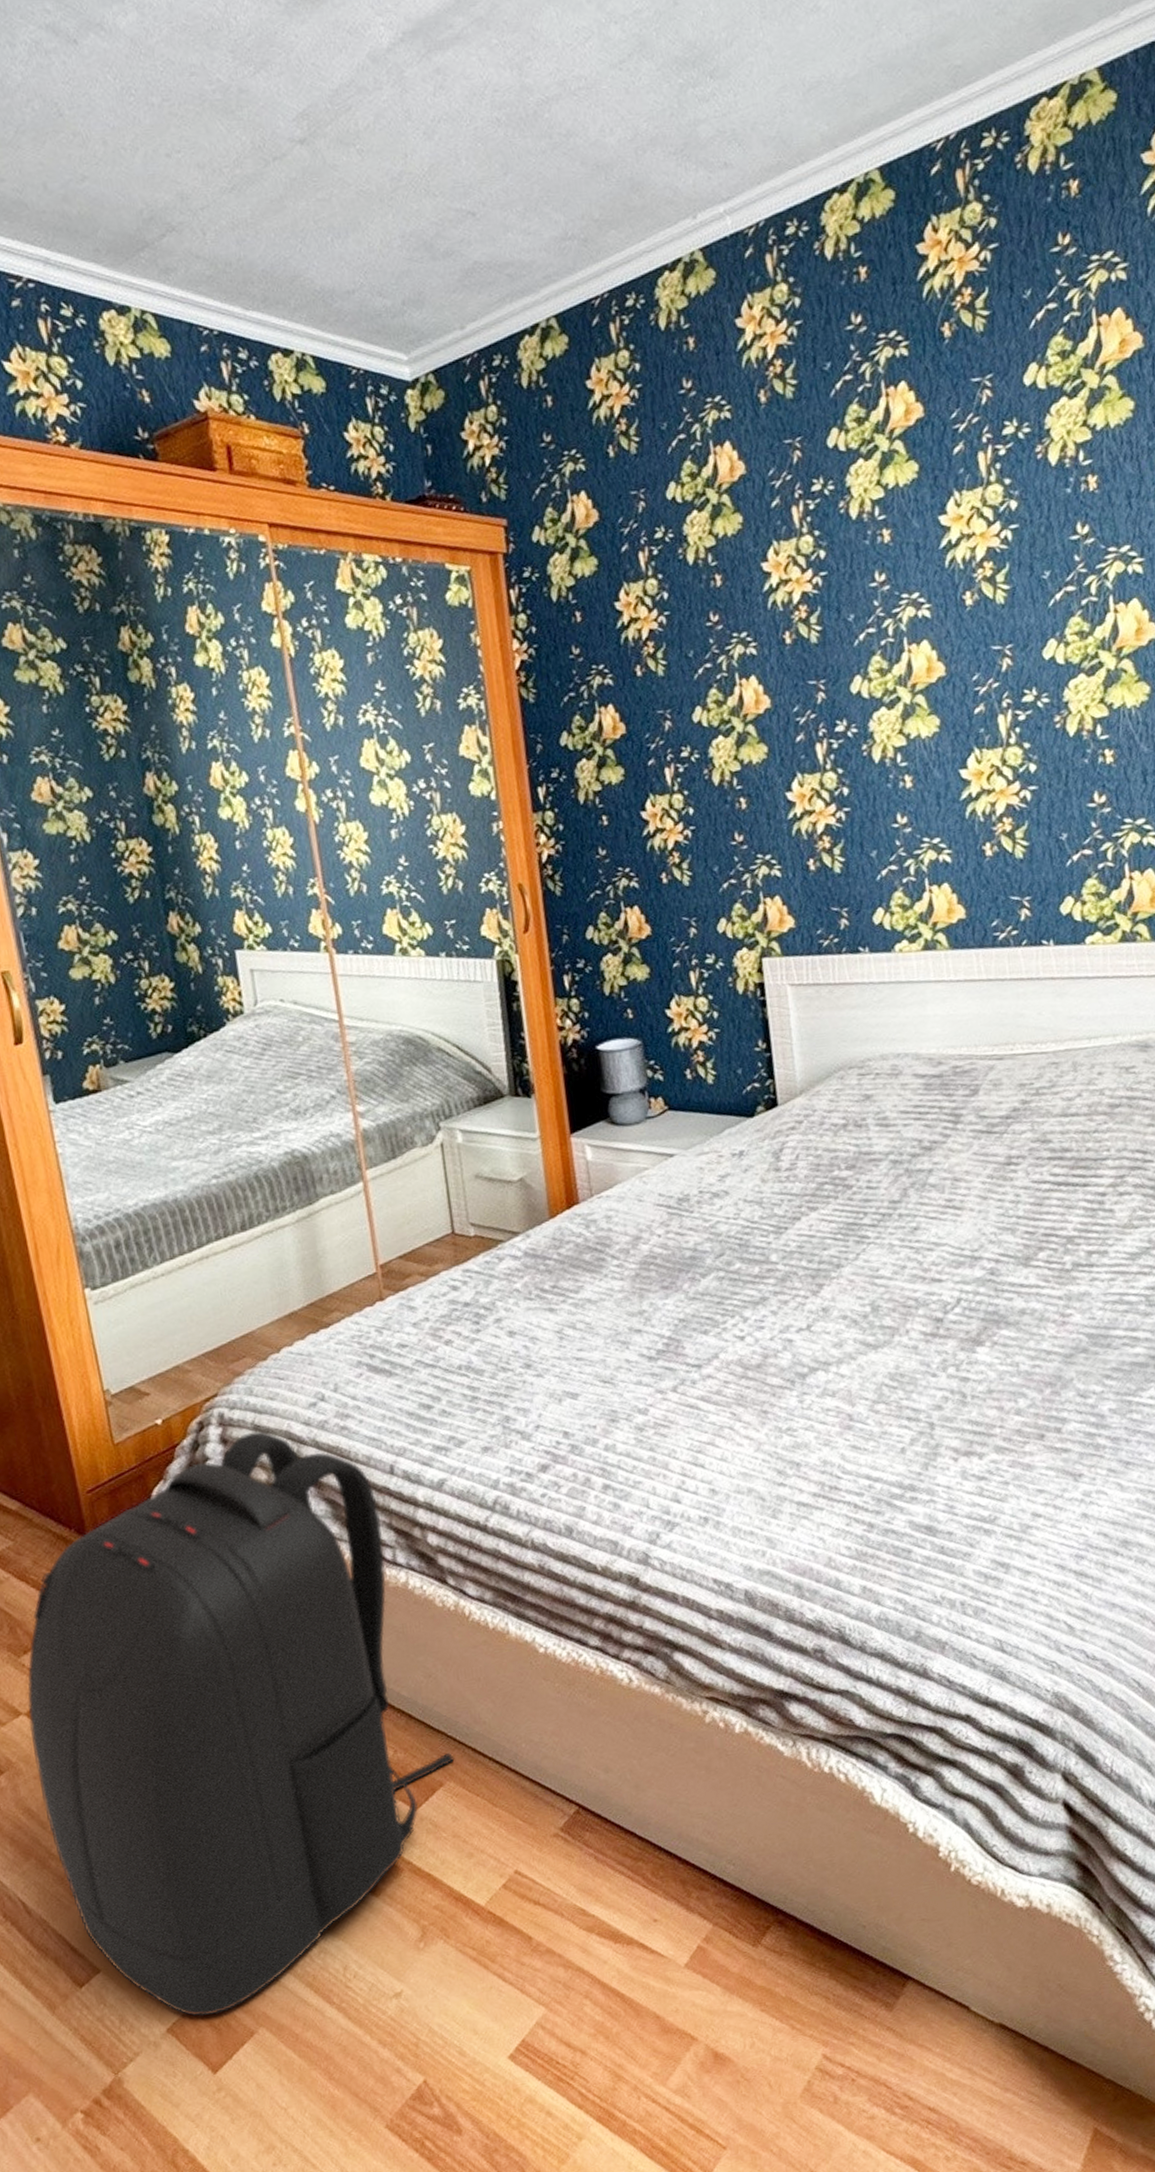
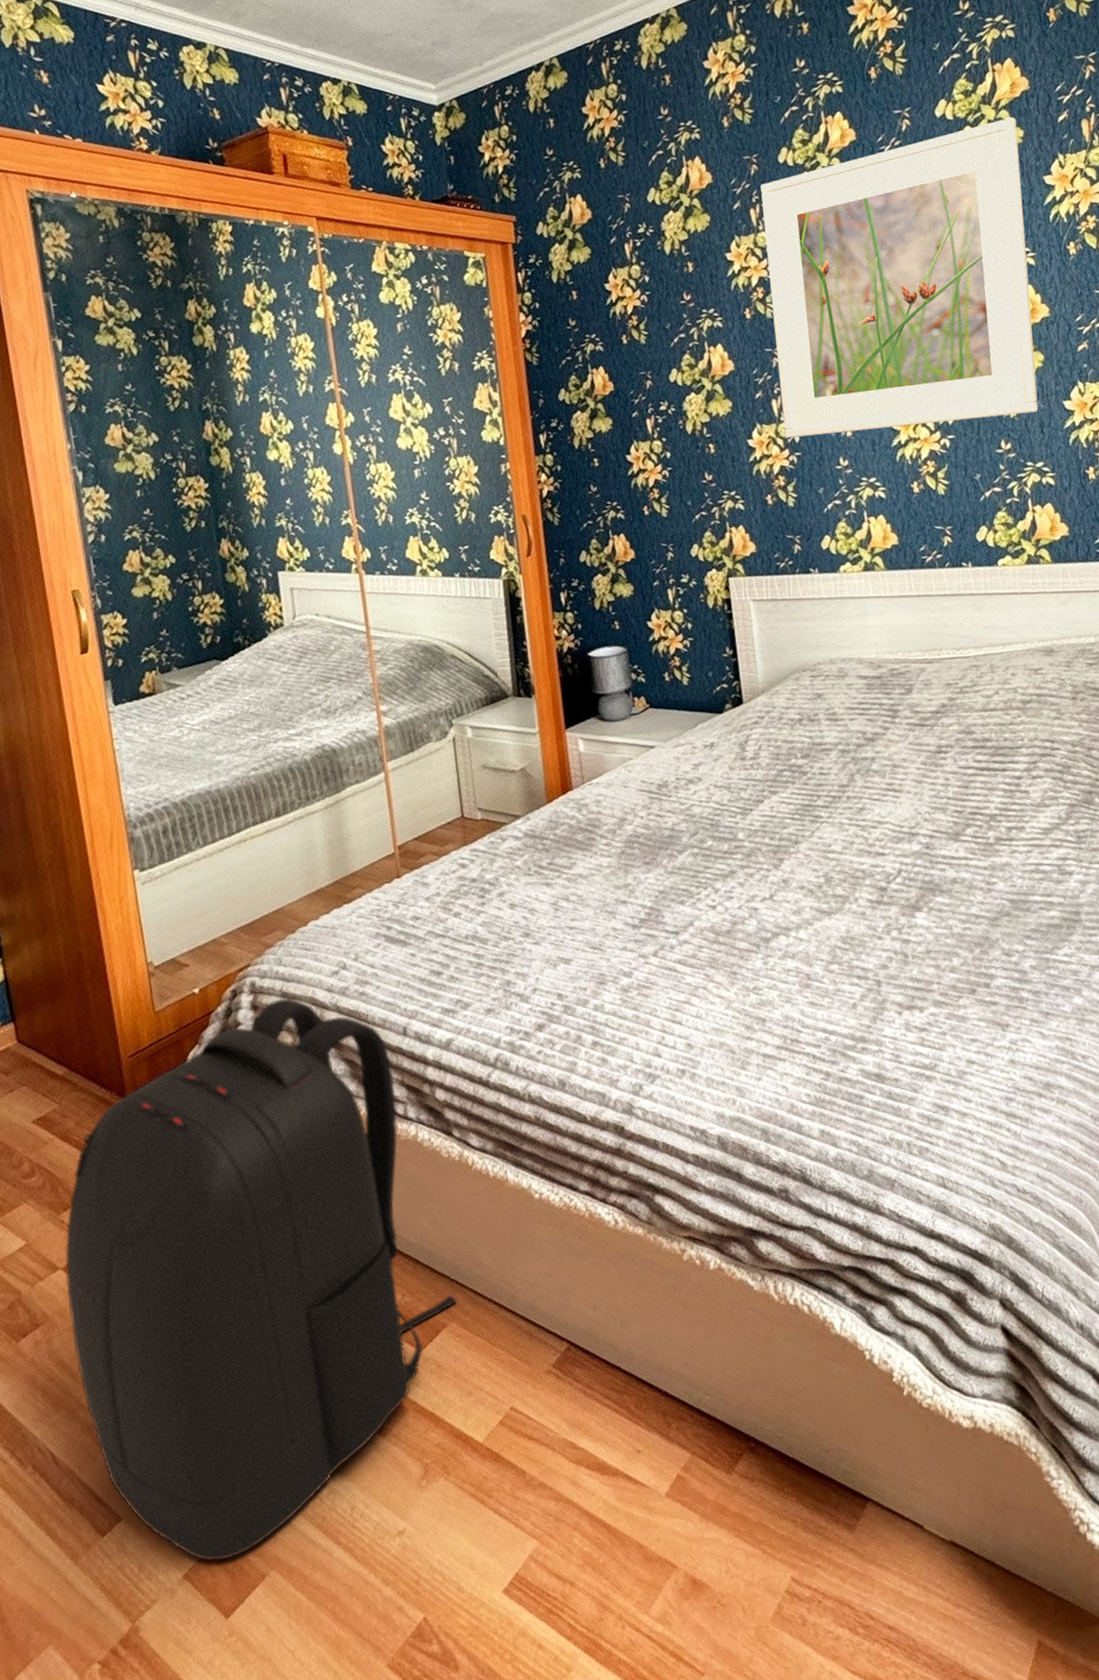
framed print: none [805,384,1142,790] -> present [760,117,1039,438]

